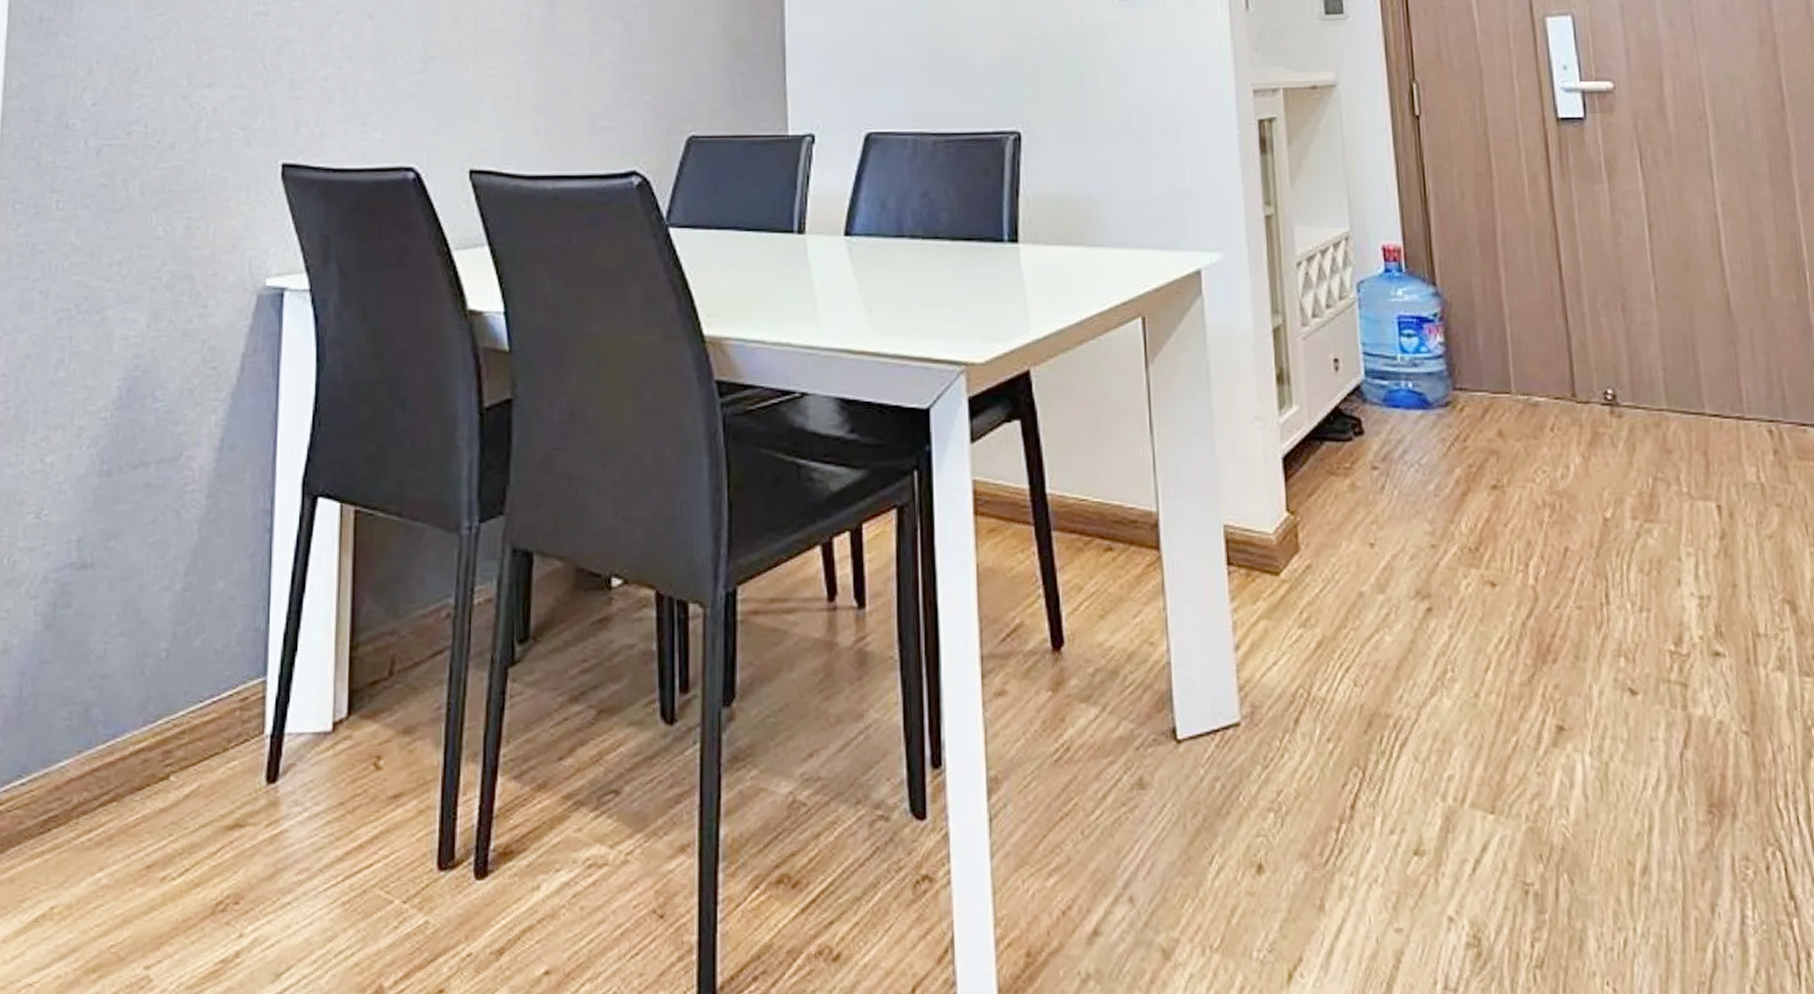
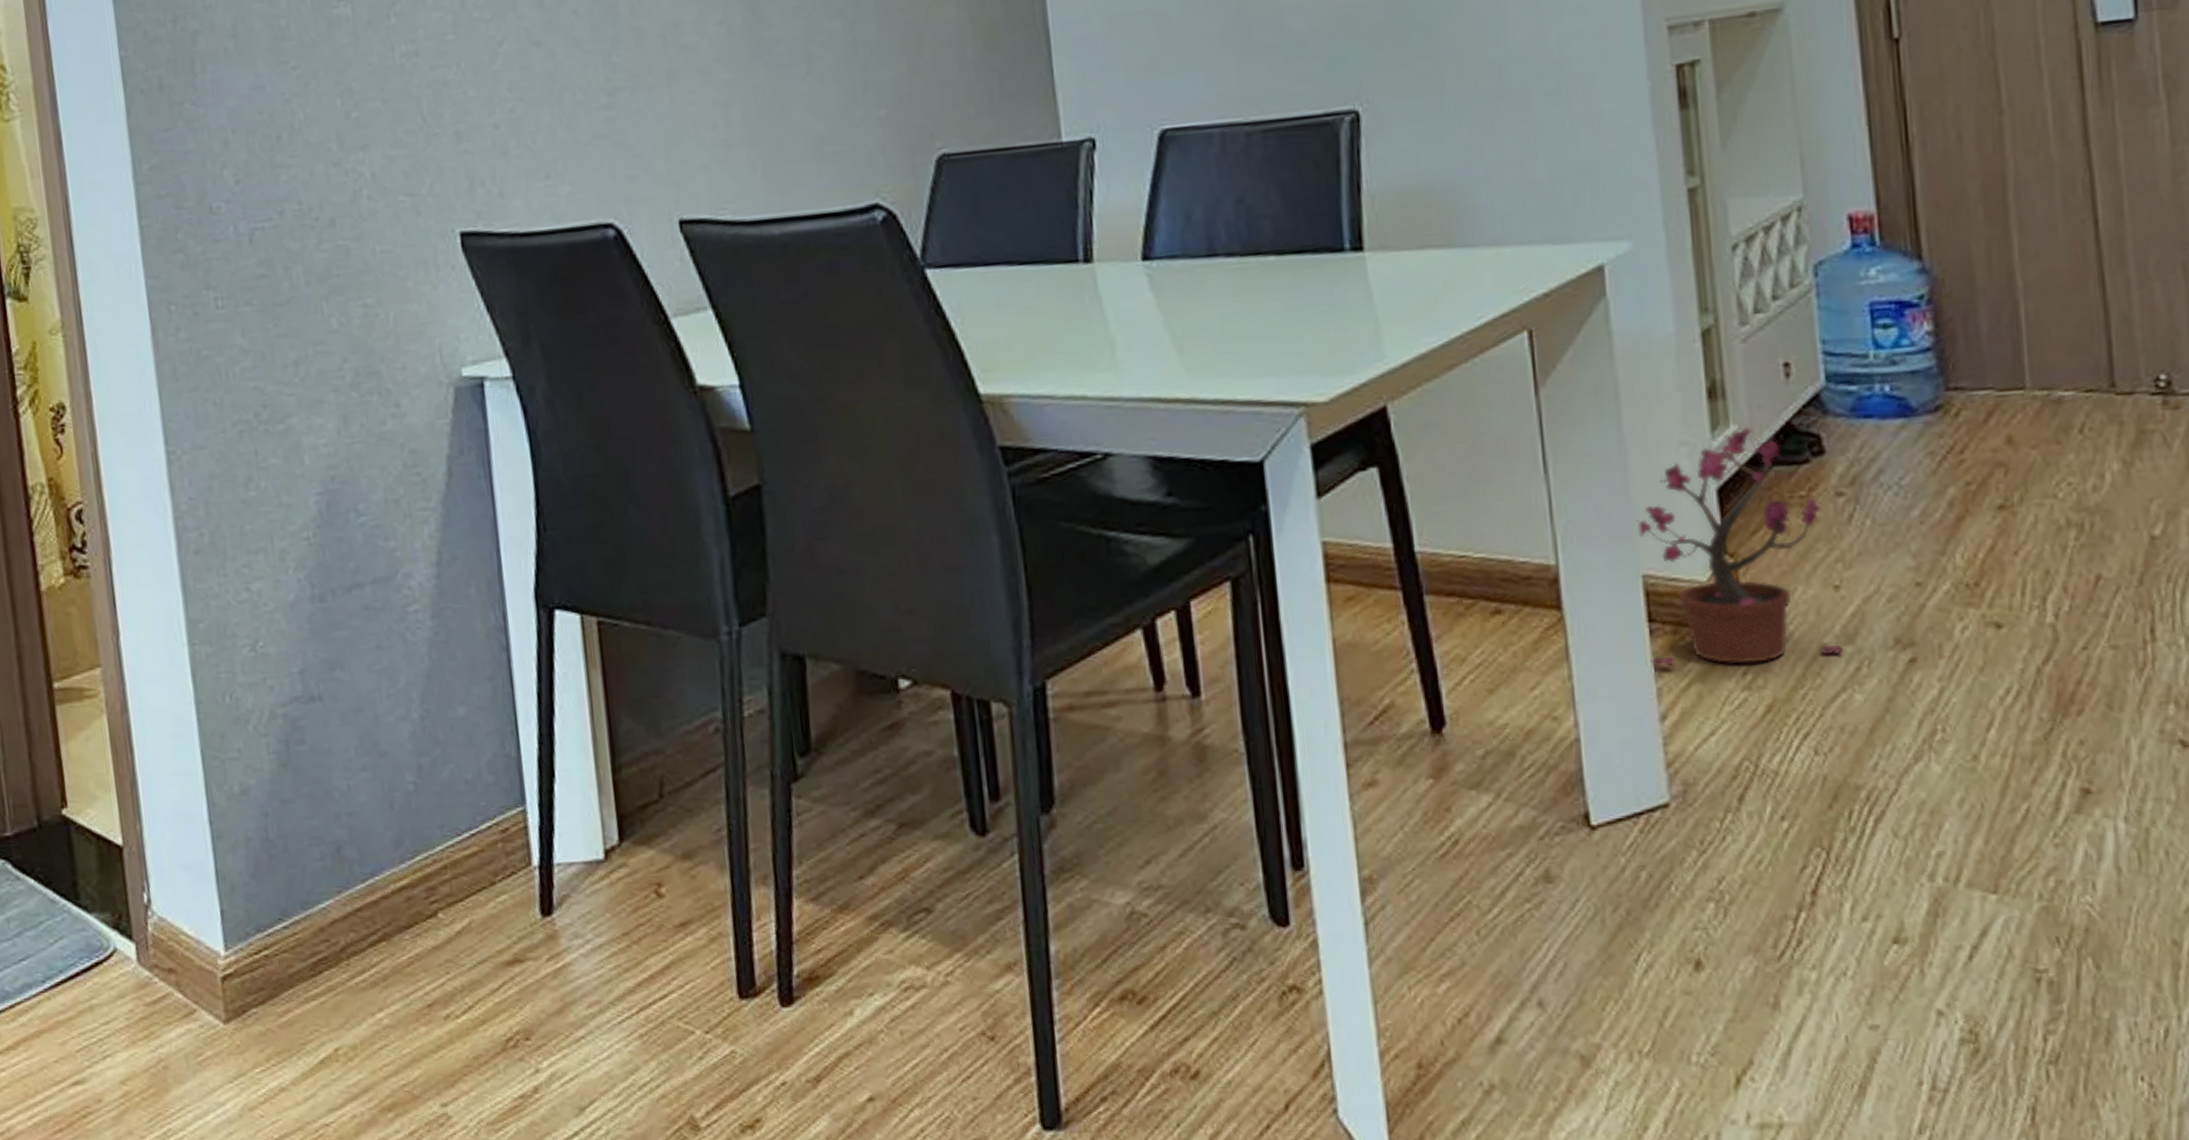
potted plant: none [1220,408,1377,605] -> present [1636,427,1843,668]

